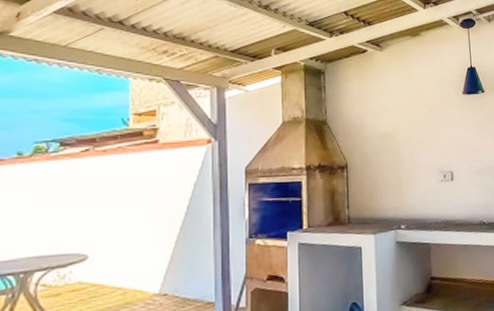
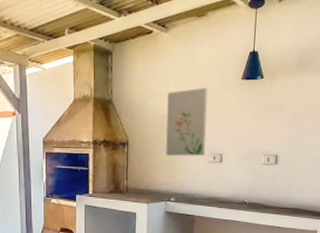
wall art: none [388,104,435,177] -> present [166,88,208,156]

